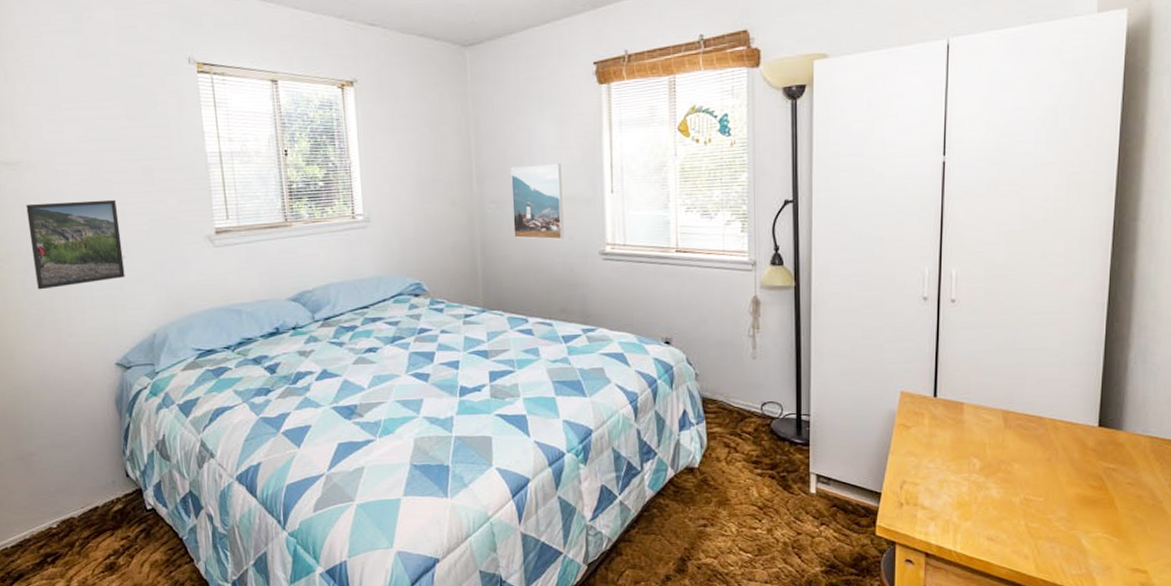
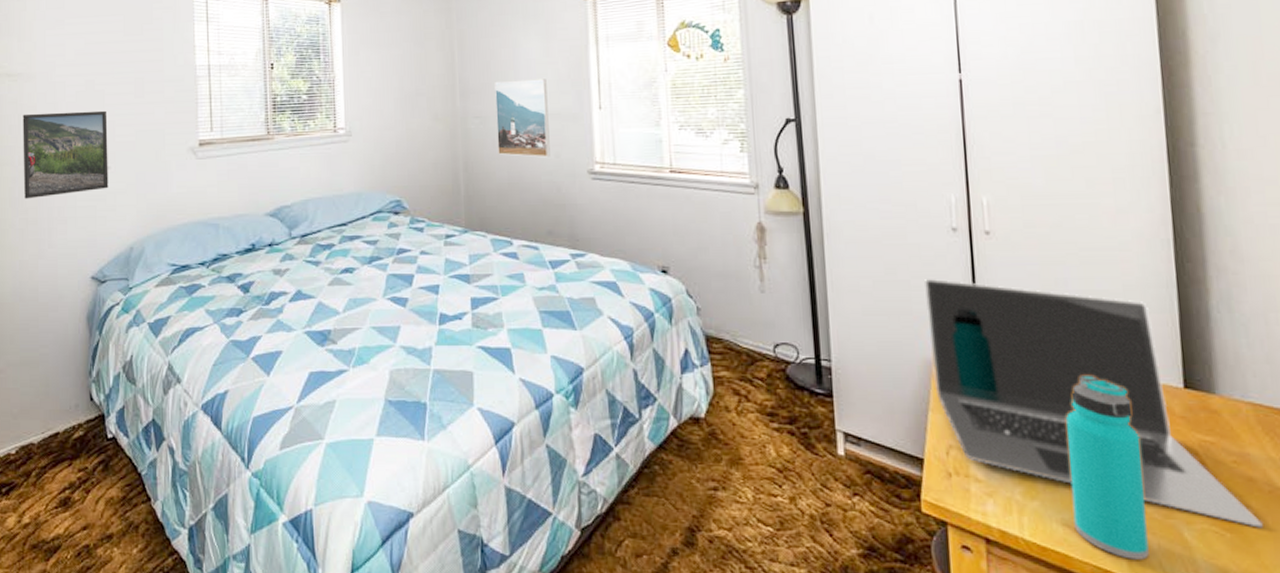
laptop: none [894,341,1143,533] -> present [925,278,1263,528]
water bottle: none [997,420,1058,563] -> present [1066,376,1149,560]

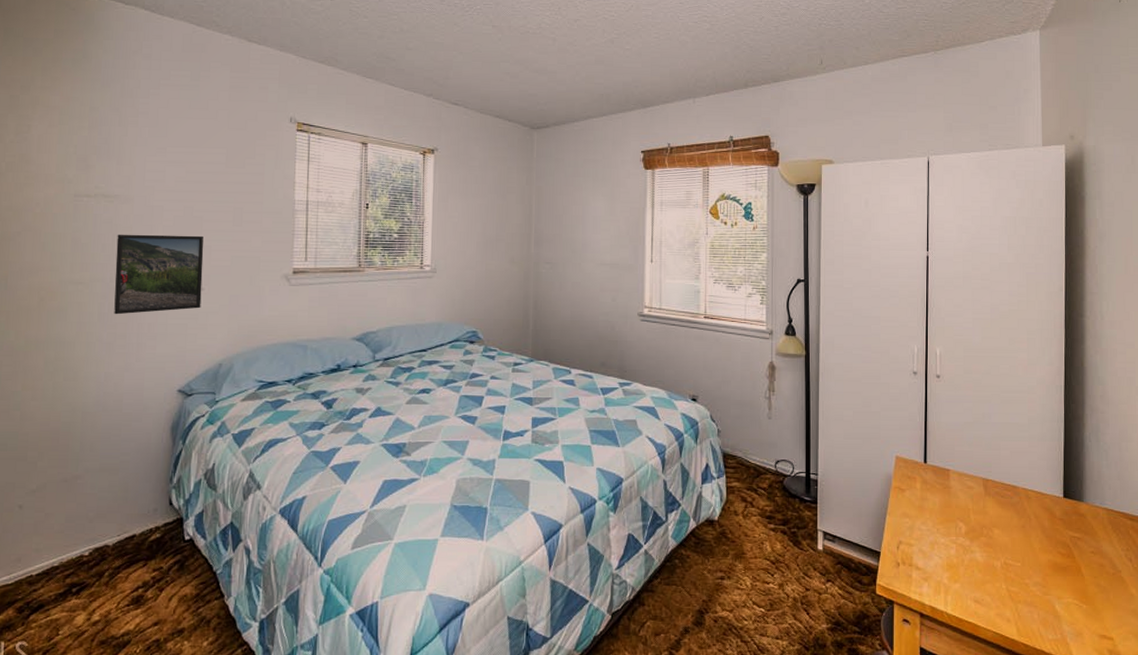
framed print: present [495,79,550,158] -> none [564,233,609,300]
laptop: present [925,278,1263,528] -> none [890,410,1107,601]
water bottle: present [1066,376,1149,560] -> none [982,488,1032,626]

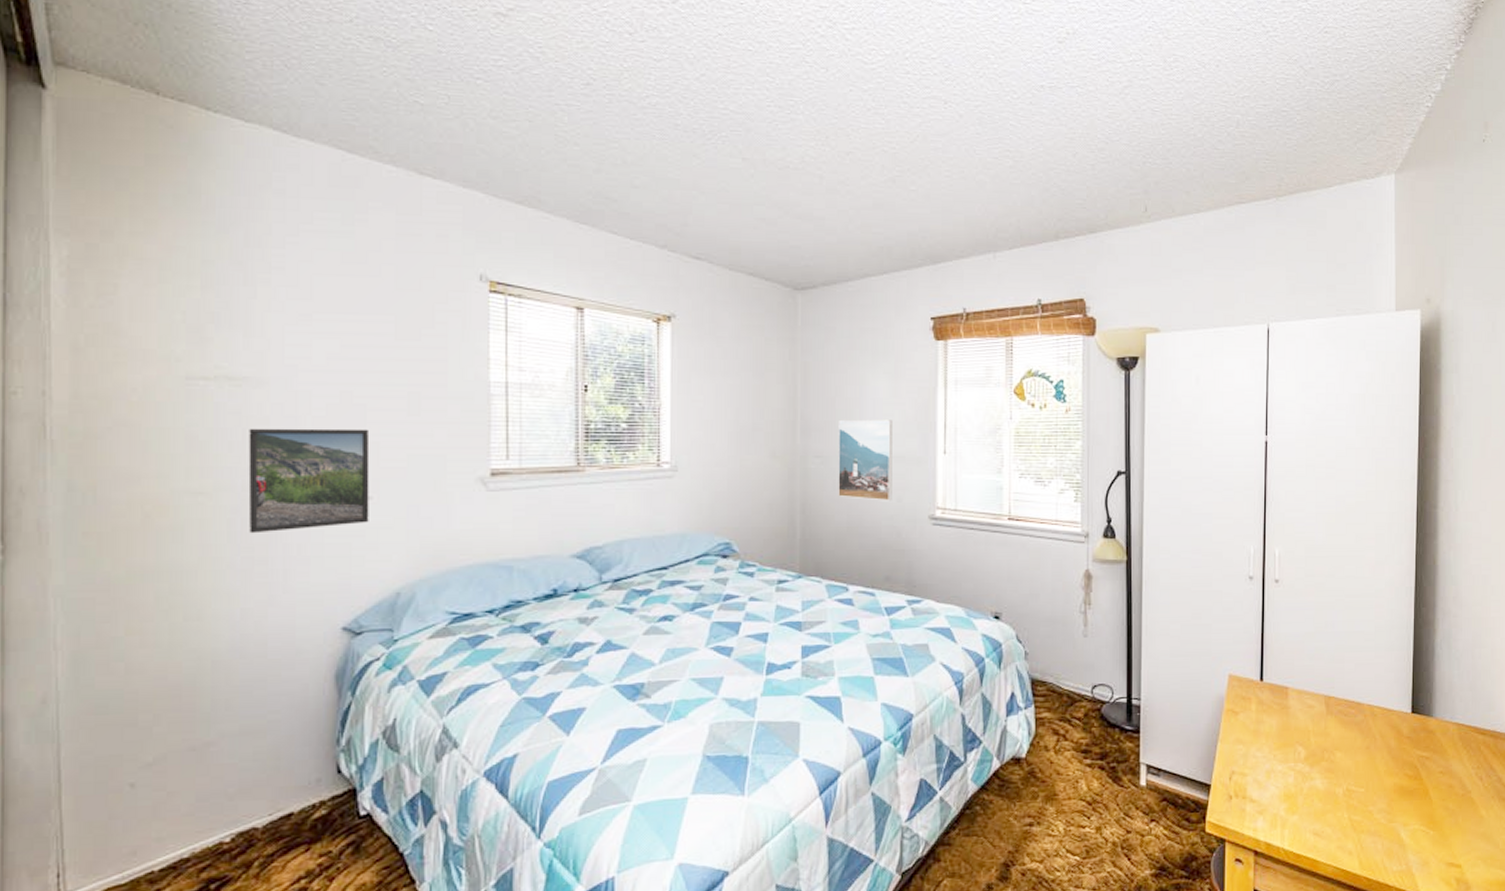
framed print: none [564,233,609,300] -> present [838,419,893,501]

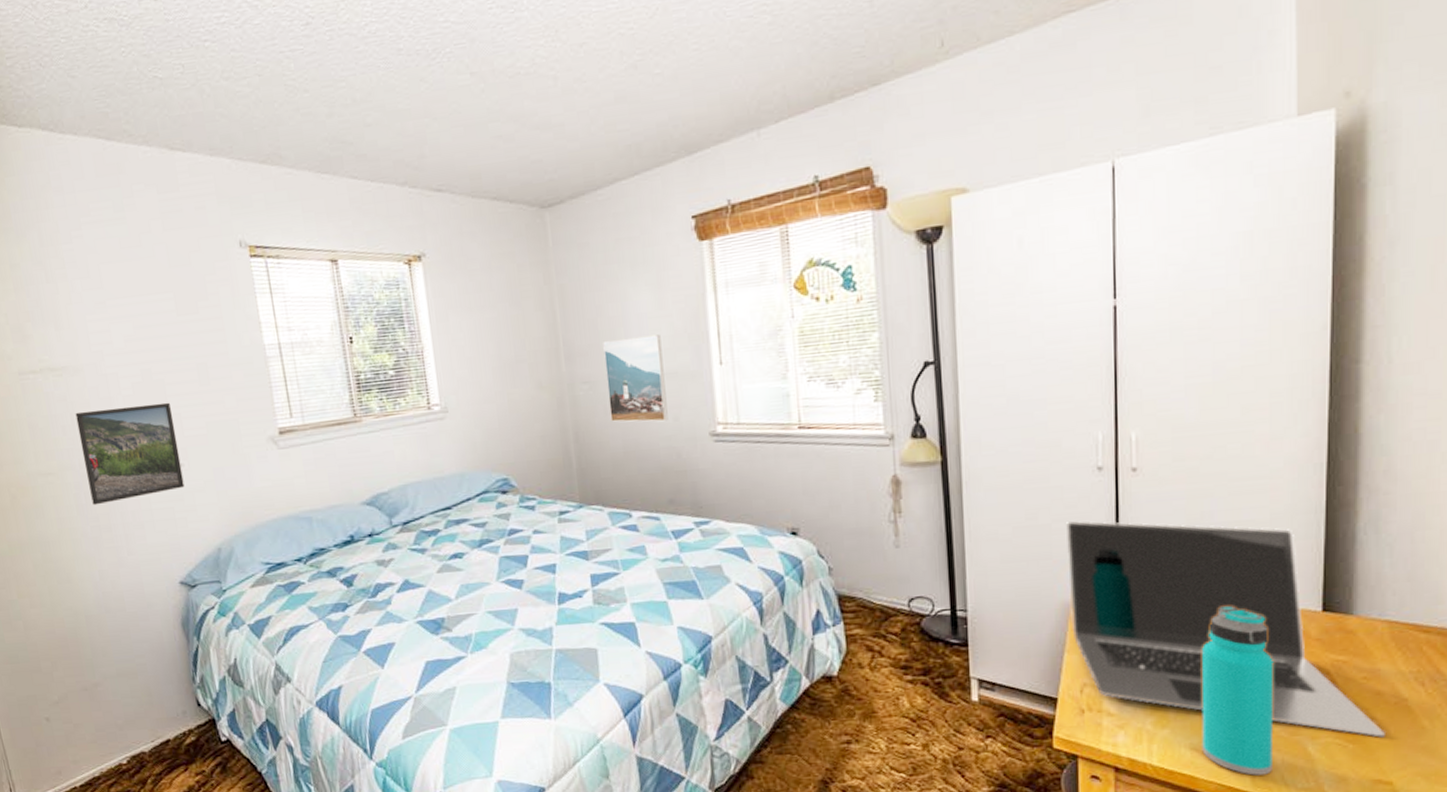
laptop: none [1222,622,1456,825] -> present [1066,520,1385,738]
water bottle: none [1323,705,1377,859] -> present [1201,606,1274,776]

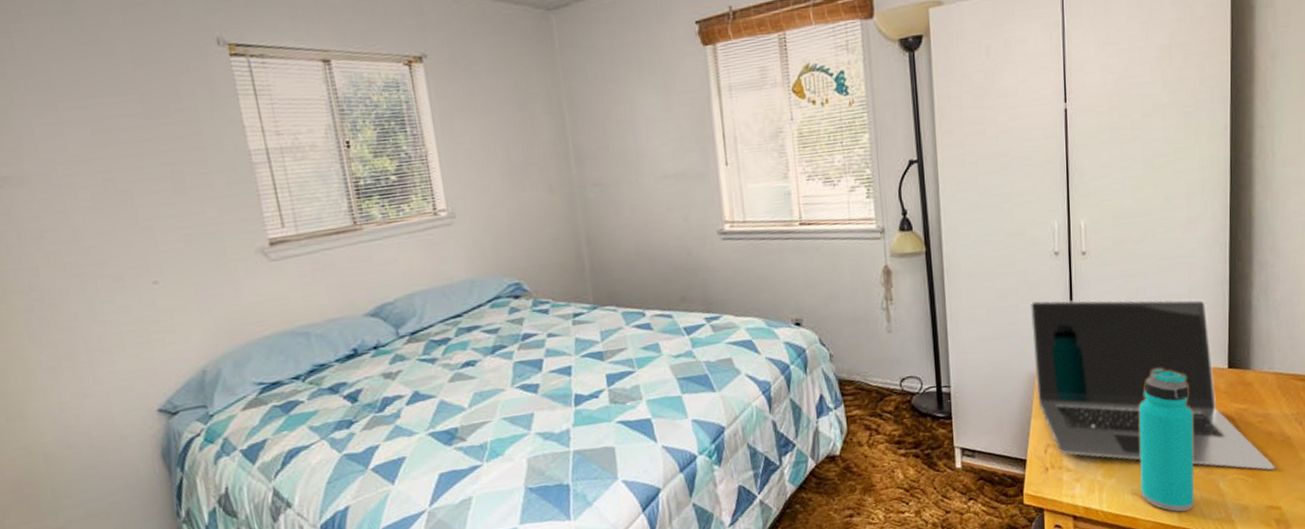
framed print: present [75,402,185,506] -> none [22,214,160,331]
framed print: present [603,334,668,422] -> none [612,136,678,223]

